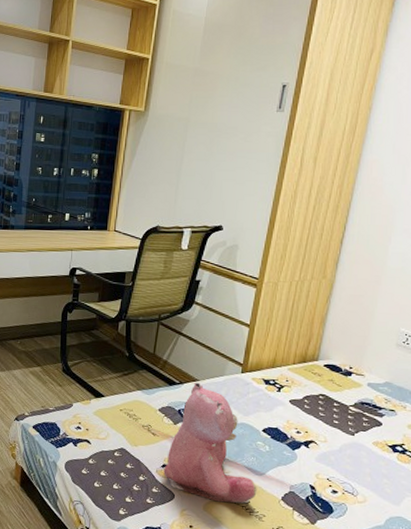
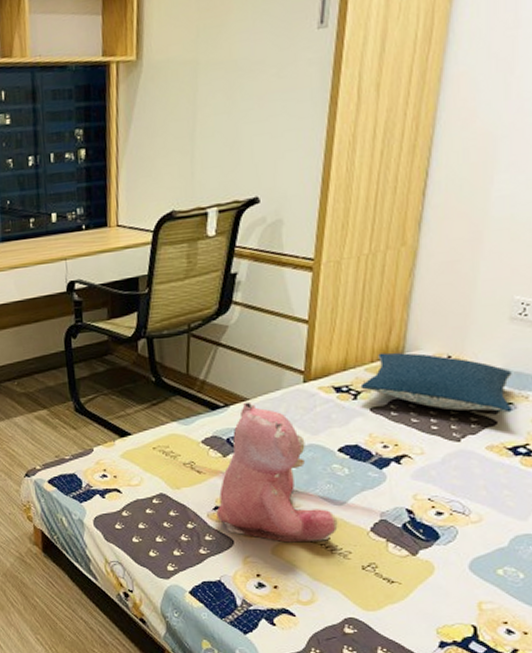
pillow: none [283,358,395,418] -> present [360,352,512,413]

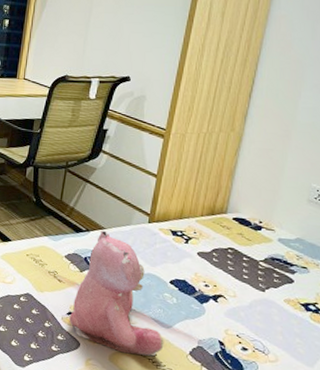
pillow: present [360,352,512,413] -> none [191,210,307,275]

